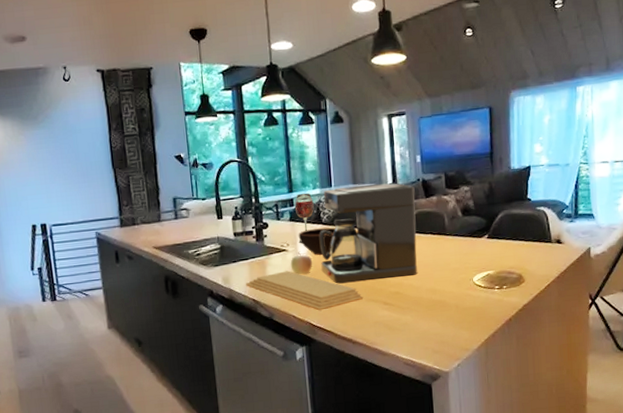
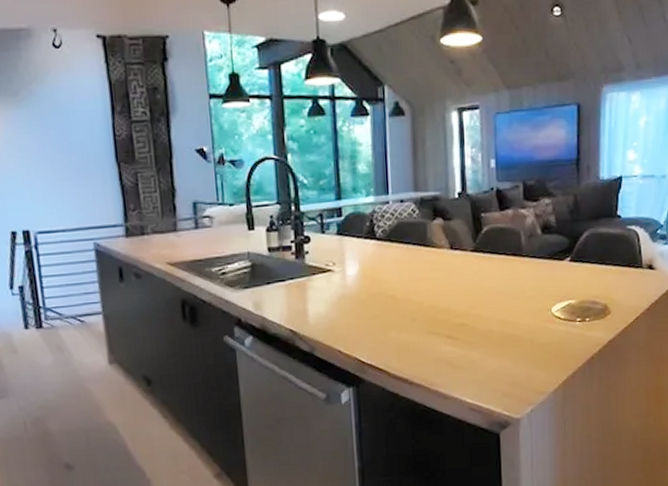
cutting board: present [246,270,364,311] -> none [282,295,423,345]
fruit: present [290,252,313,275] -> none [336,273,364,301]
wineglass: present [294,193,314,243] -> none [343,200,367,262]
bowl: present [298,227,336,255] -> none [346,244,392,277]
coffee maker: present [320,183,417,284] -> none [373,192,488,313]

